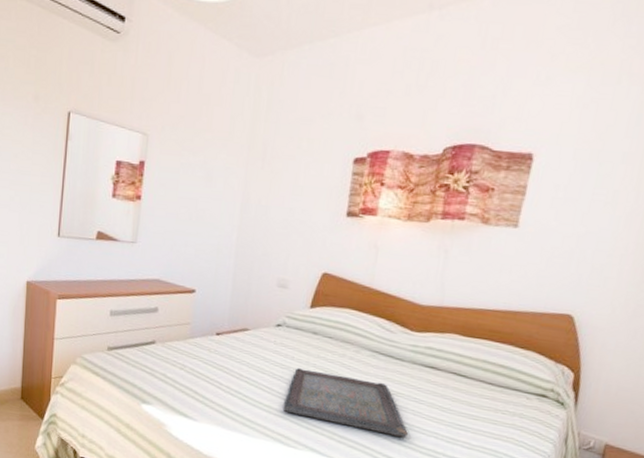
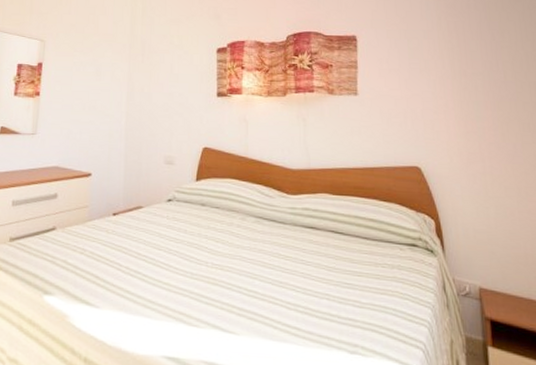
serving tray: present [282,368,408,438] -> none [181,241,302,304]

